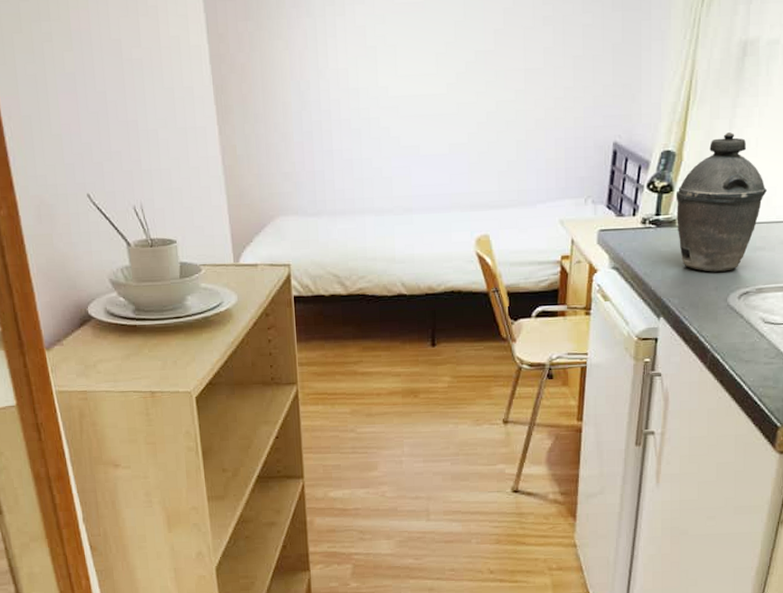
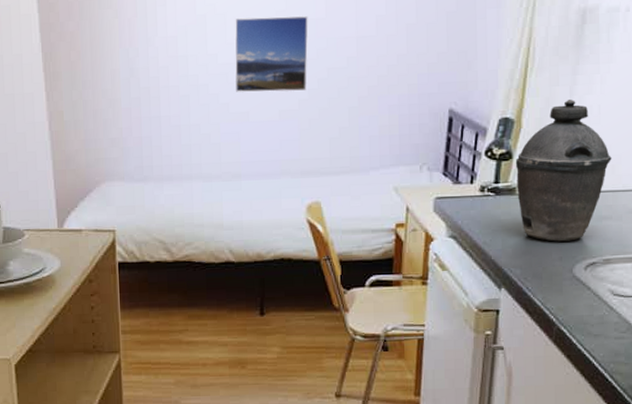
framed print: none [405,48,477,126] -> present [235,16,308,92]

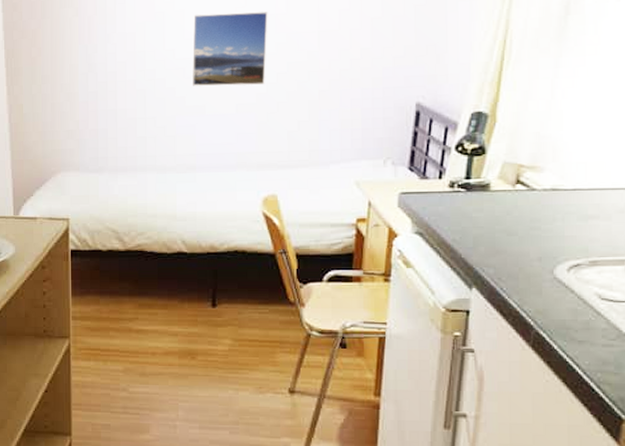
kettle: present [515,100,612,242] -> none [489,93,599,241]

